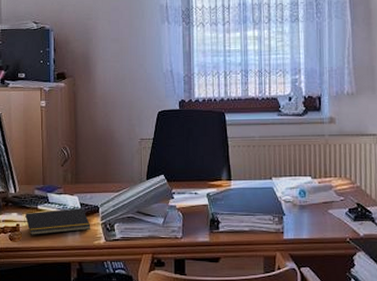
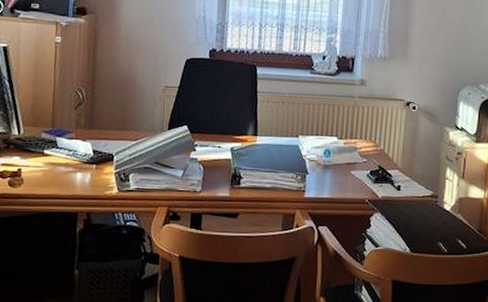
notepad: present [24,208,91,235] -> none [27,155,103,182]

